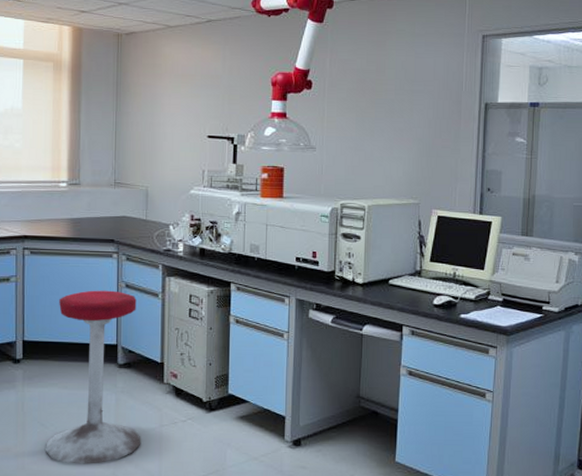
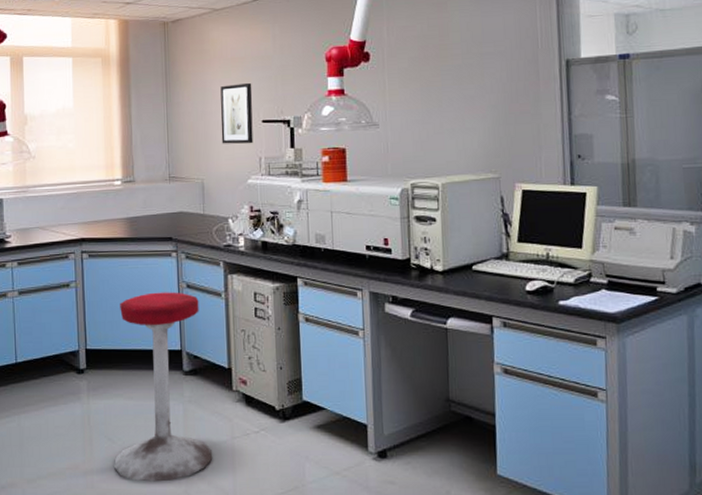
wall art: none [167,99,200,157] -> present [220,82,253,144]

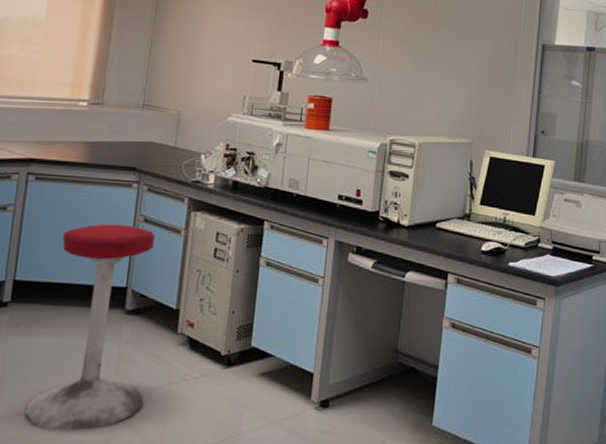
wall art: present [220,82,253,144] -> none [206,19,248,82]

